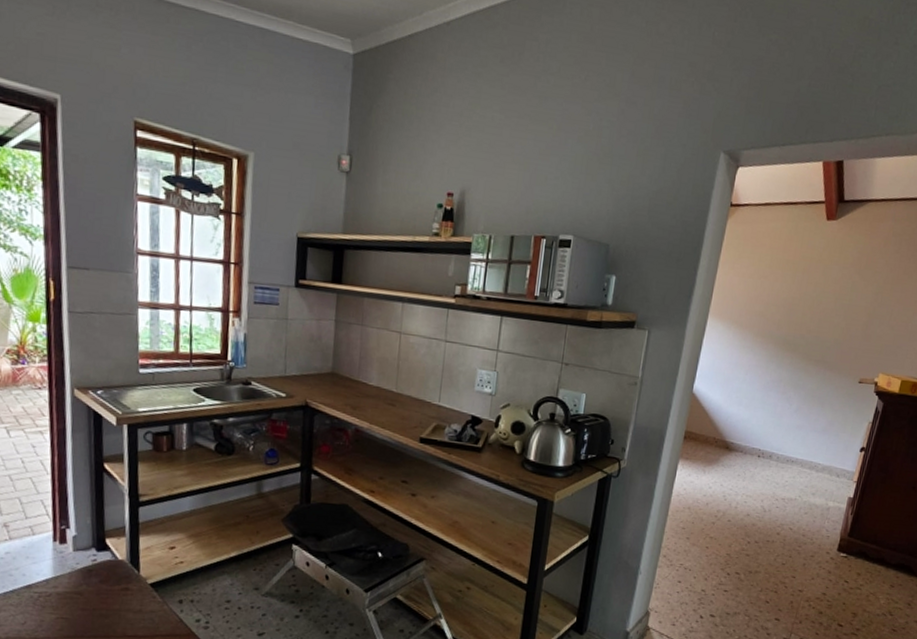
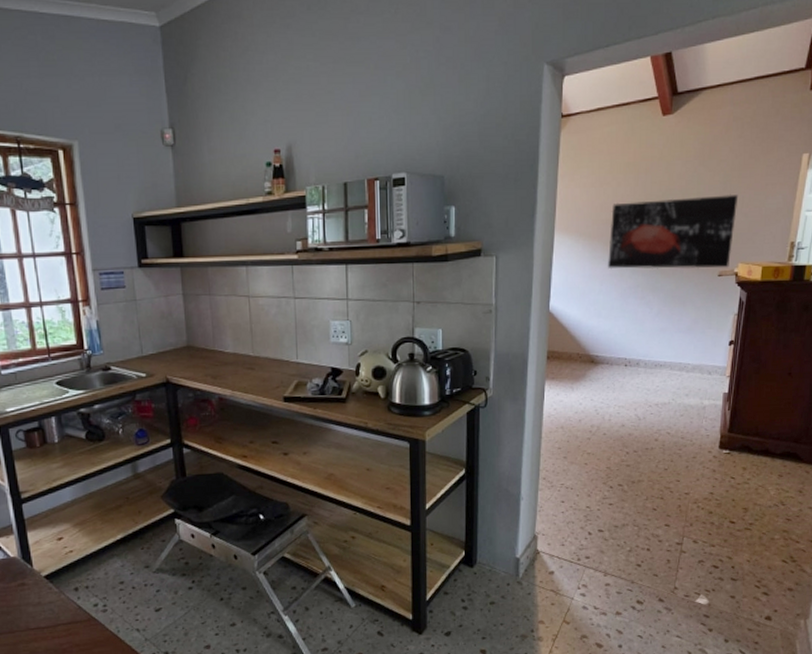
wall art: none [755,296,888,376] -> present [608,194,739,270]

